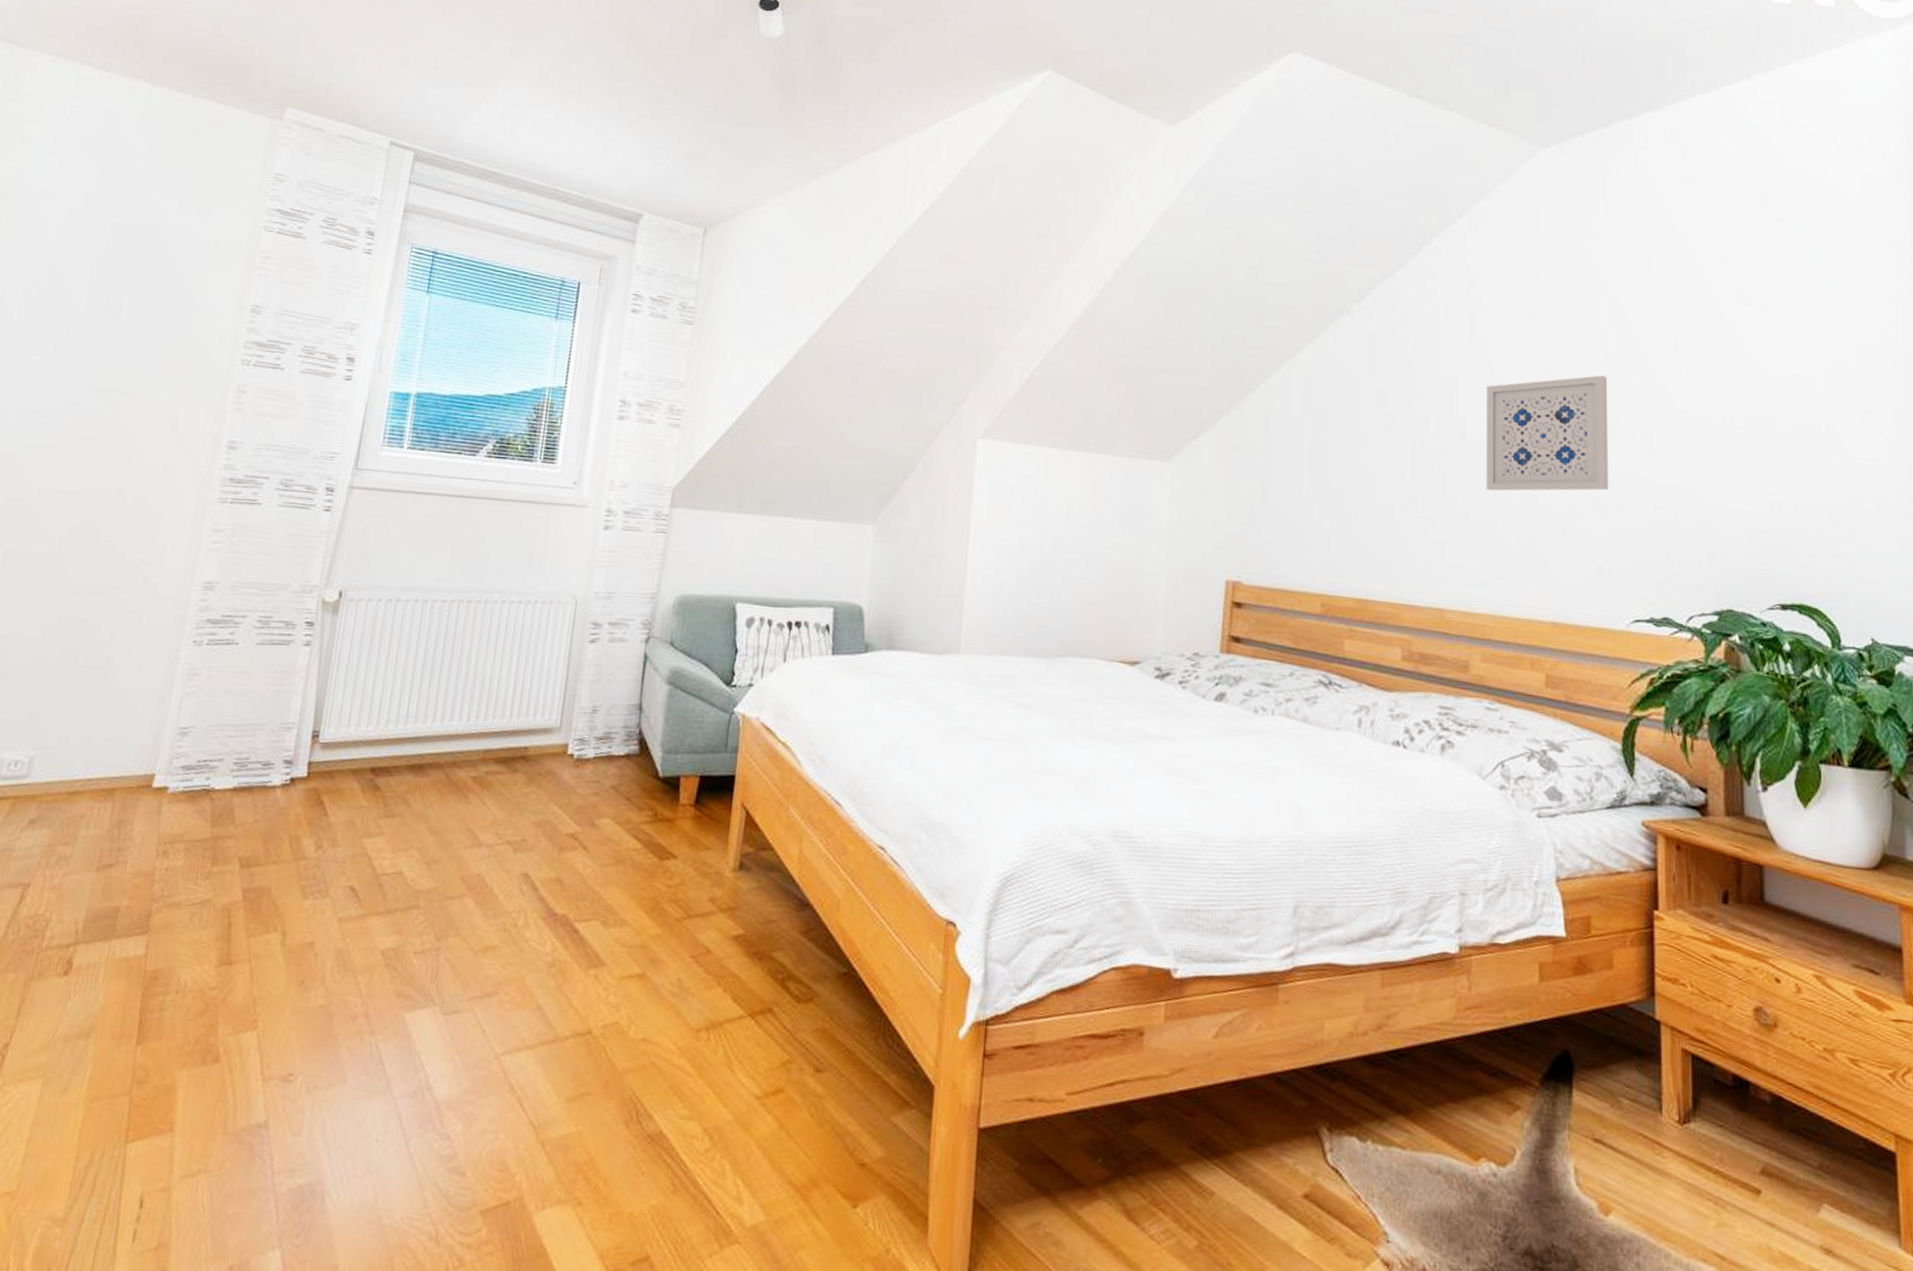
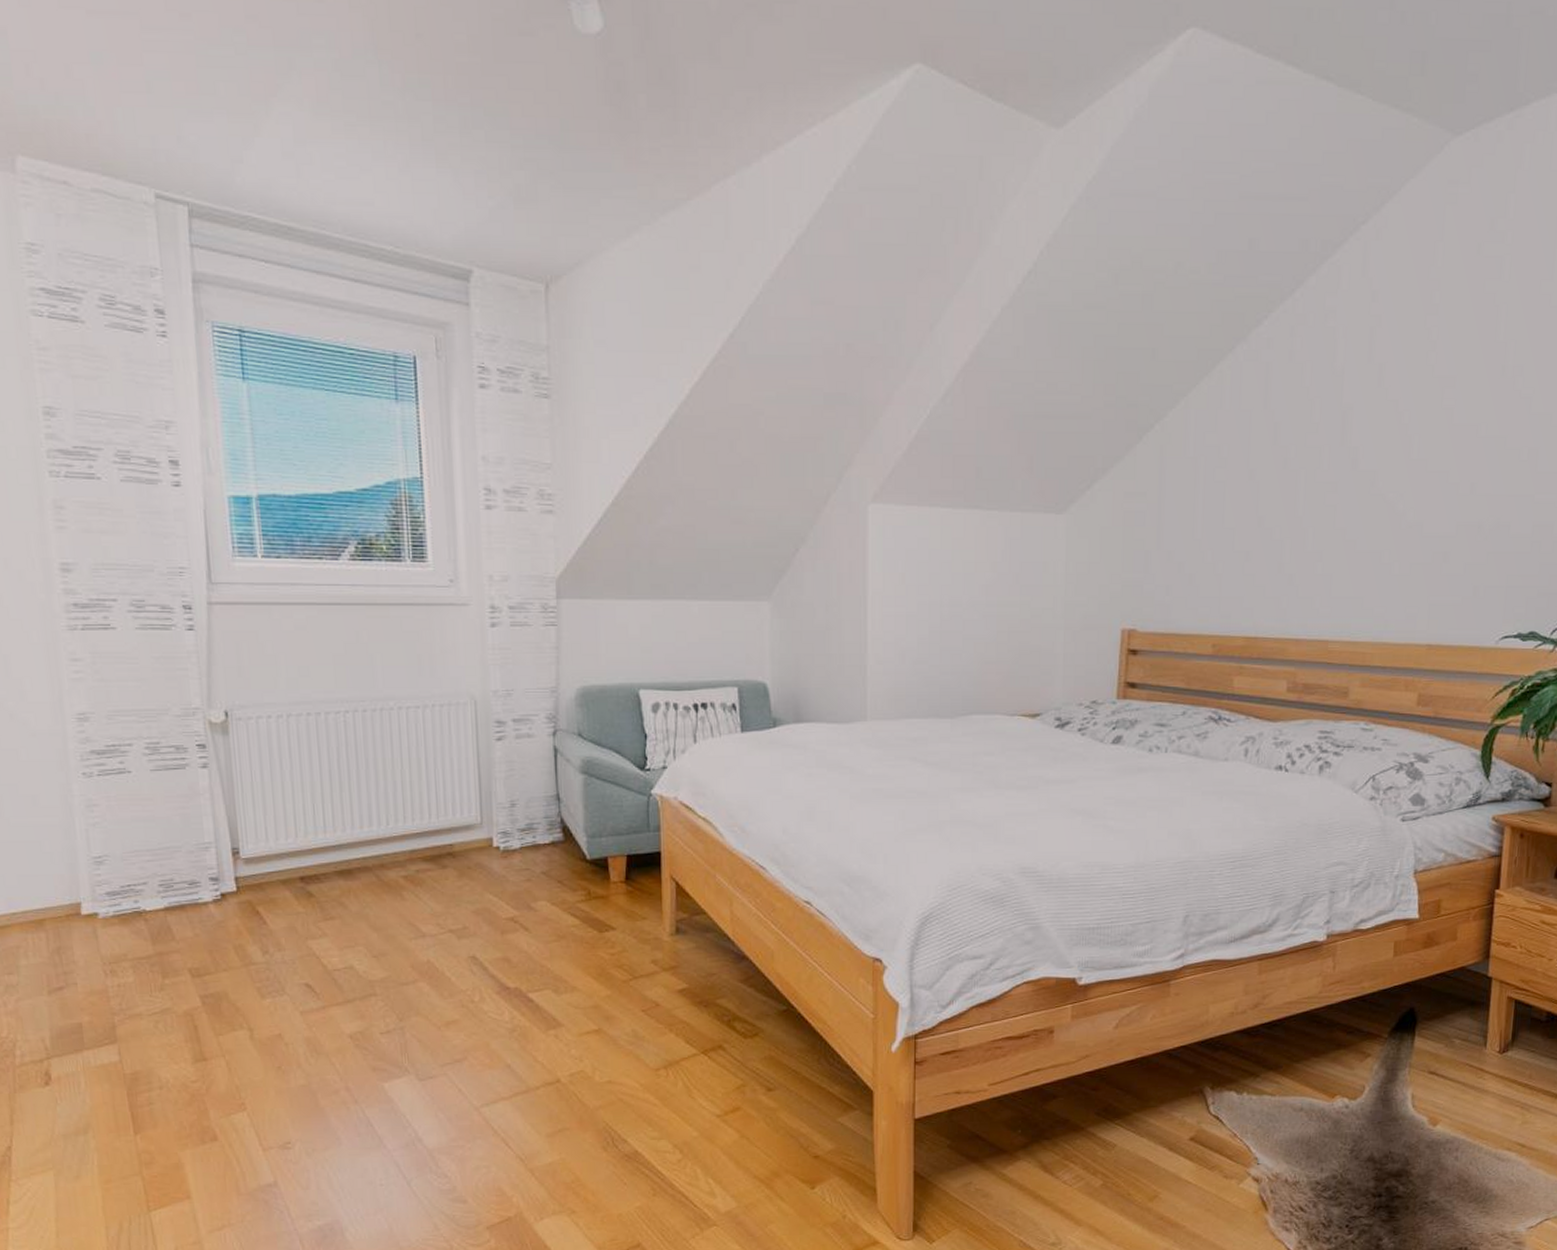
wall art: present [1486,374,1609,491] -> none [1374,392,1501,521]

